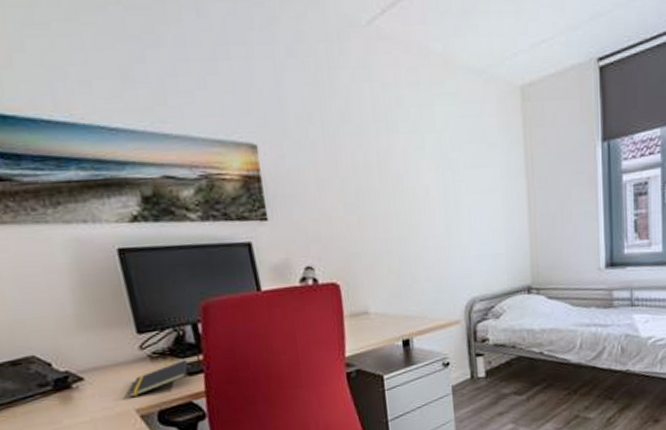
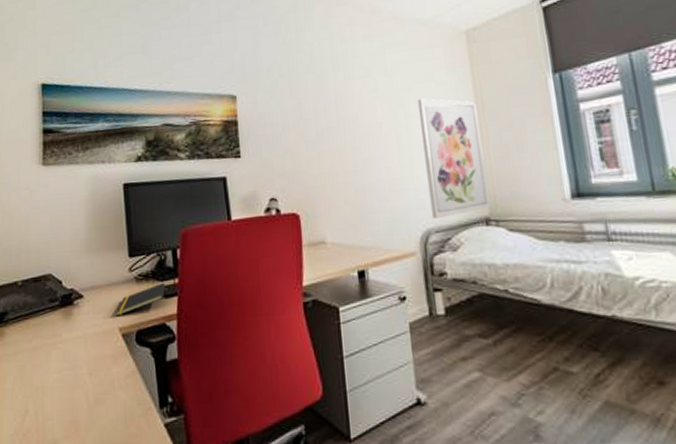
wall art: none [467,161,532,288] -> present [417,98,490,220]

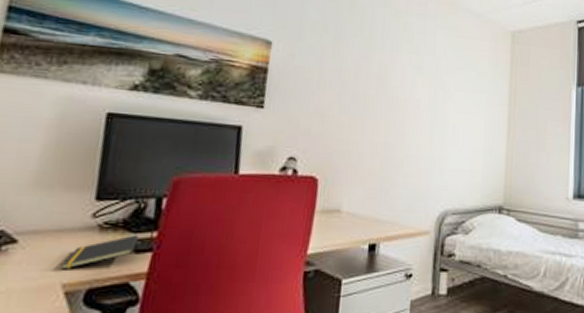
wall art: present [417,98,490,220] -> none [451,85,510,202]

